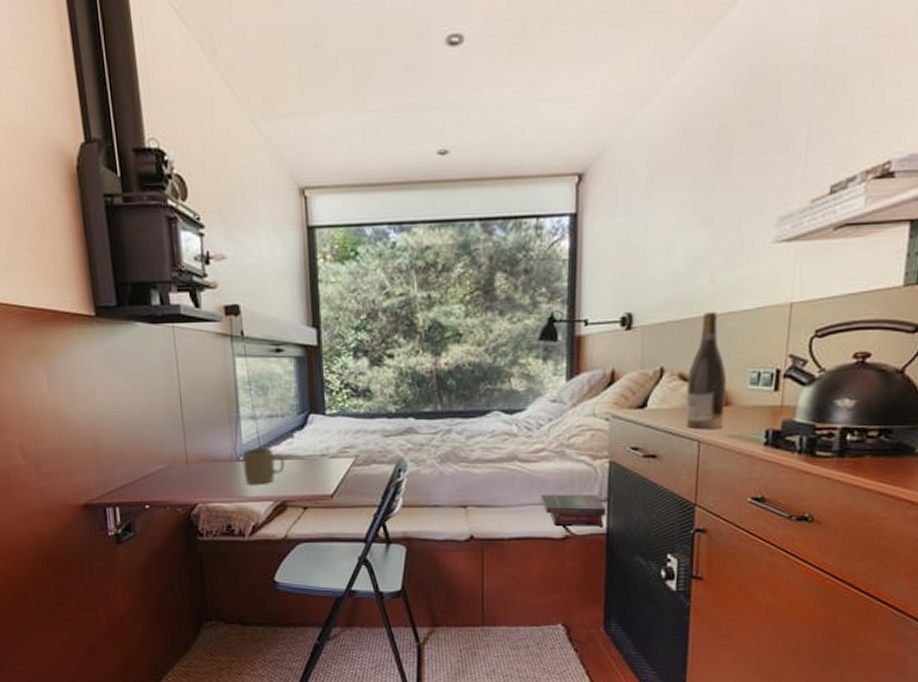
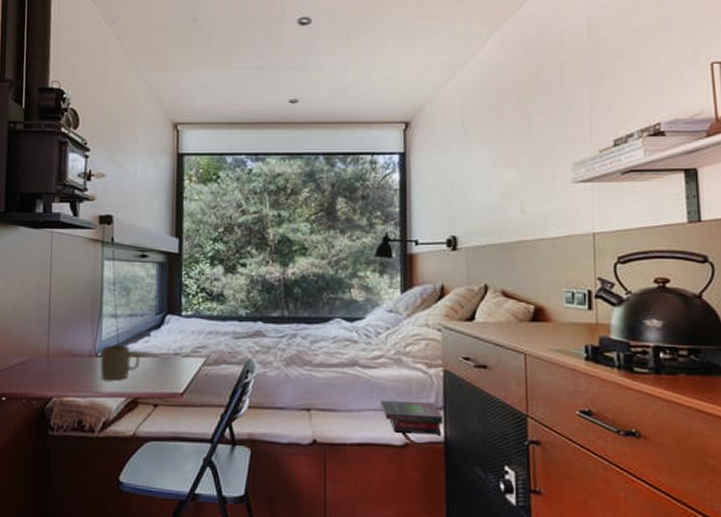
wine bottle: present [685,312,727,430] -> none [509,238,546,344]

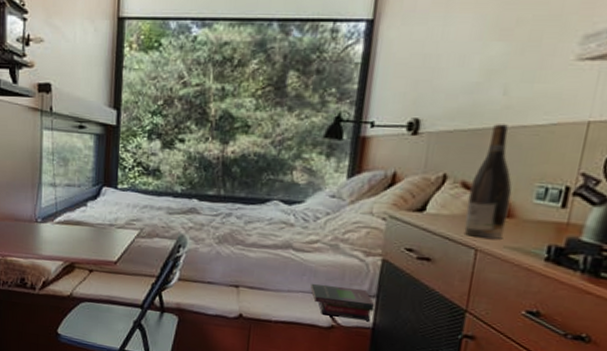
mug: present [100,344,140,381] -> none [39,211,77,246]
wine bottle: none [509,238,546,344] -> present [463,124,512,240]

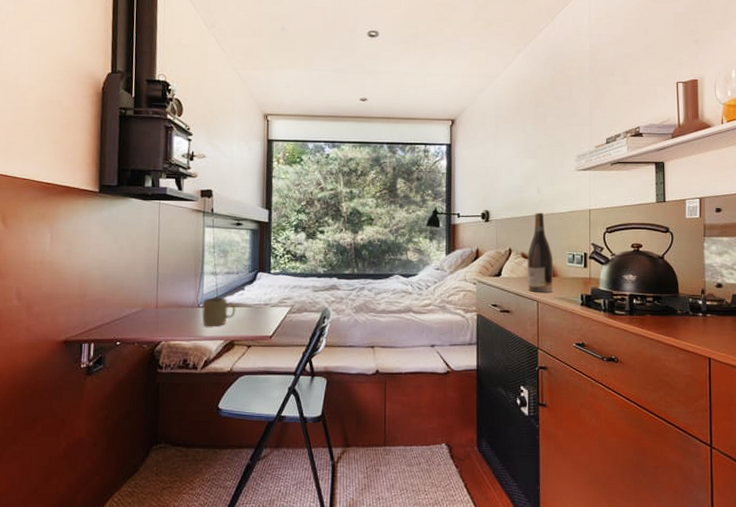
mug: none [39,211,77,246] -> present [201,296,236,327]
books: present [310,283,375,322] -> none [429,338,476,365]

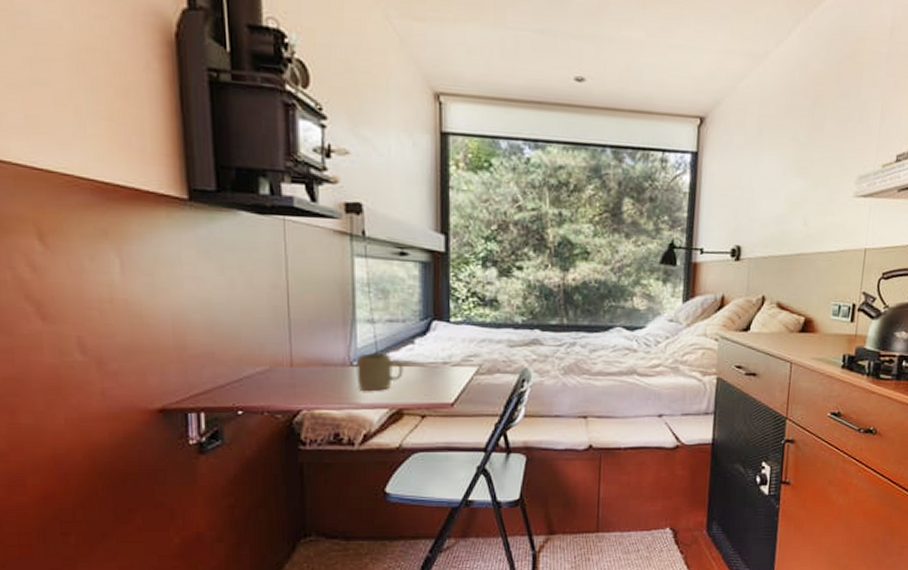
wine bottle: present [527,212,553,293] -> none [781,250,815,353]

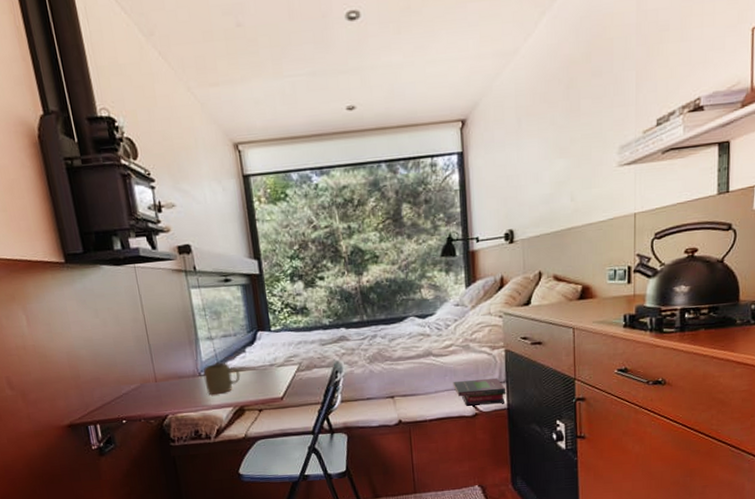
books: none [655,406,713,438] -> present [453,377,506,406]

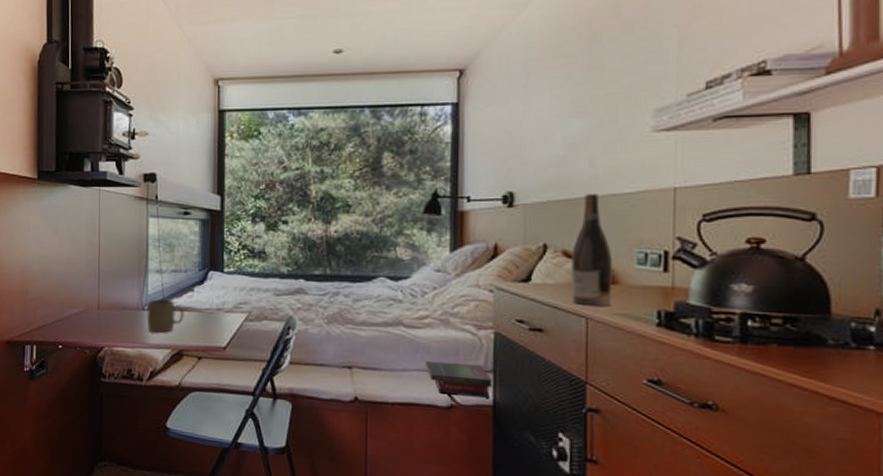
wine bottle: none [560,224,591,319] -> present [570,193,613,307]

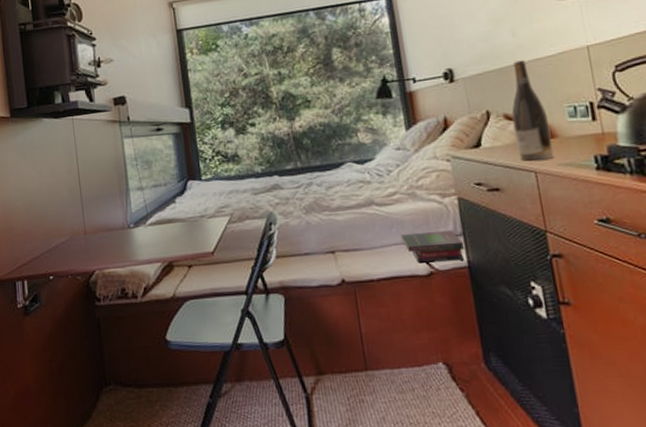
mug: present [146,298,184,334] -> none [132,214,170,250]

